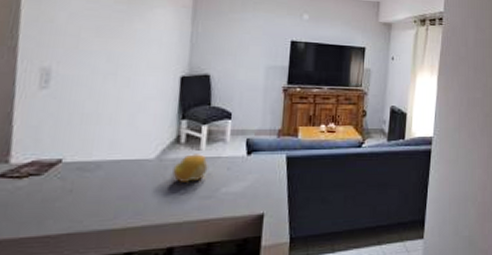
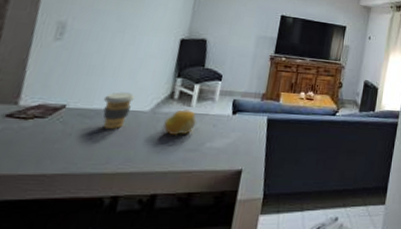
coffee cup: none [102,140,137,181] -> present [103,92,135,129]

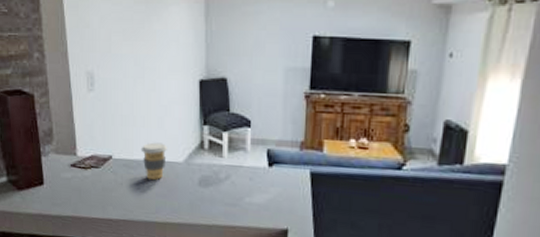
fruit: present [163,109,197,137] -> none [200,160,231,189]

